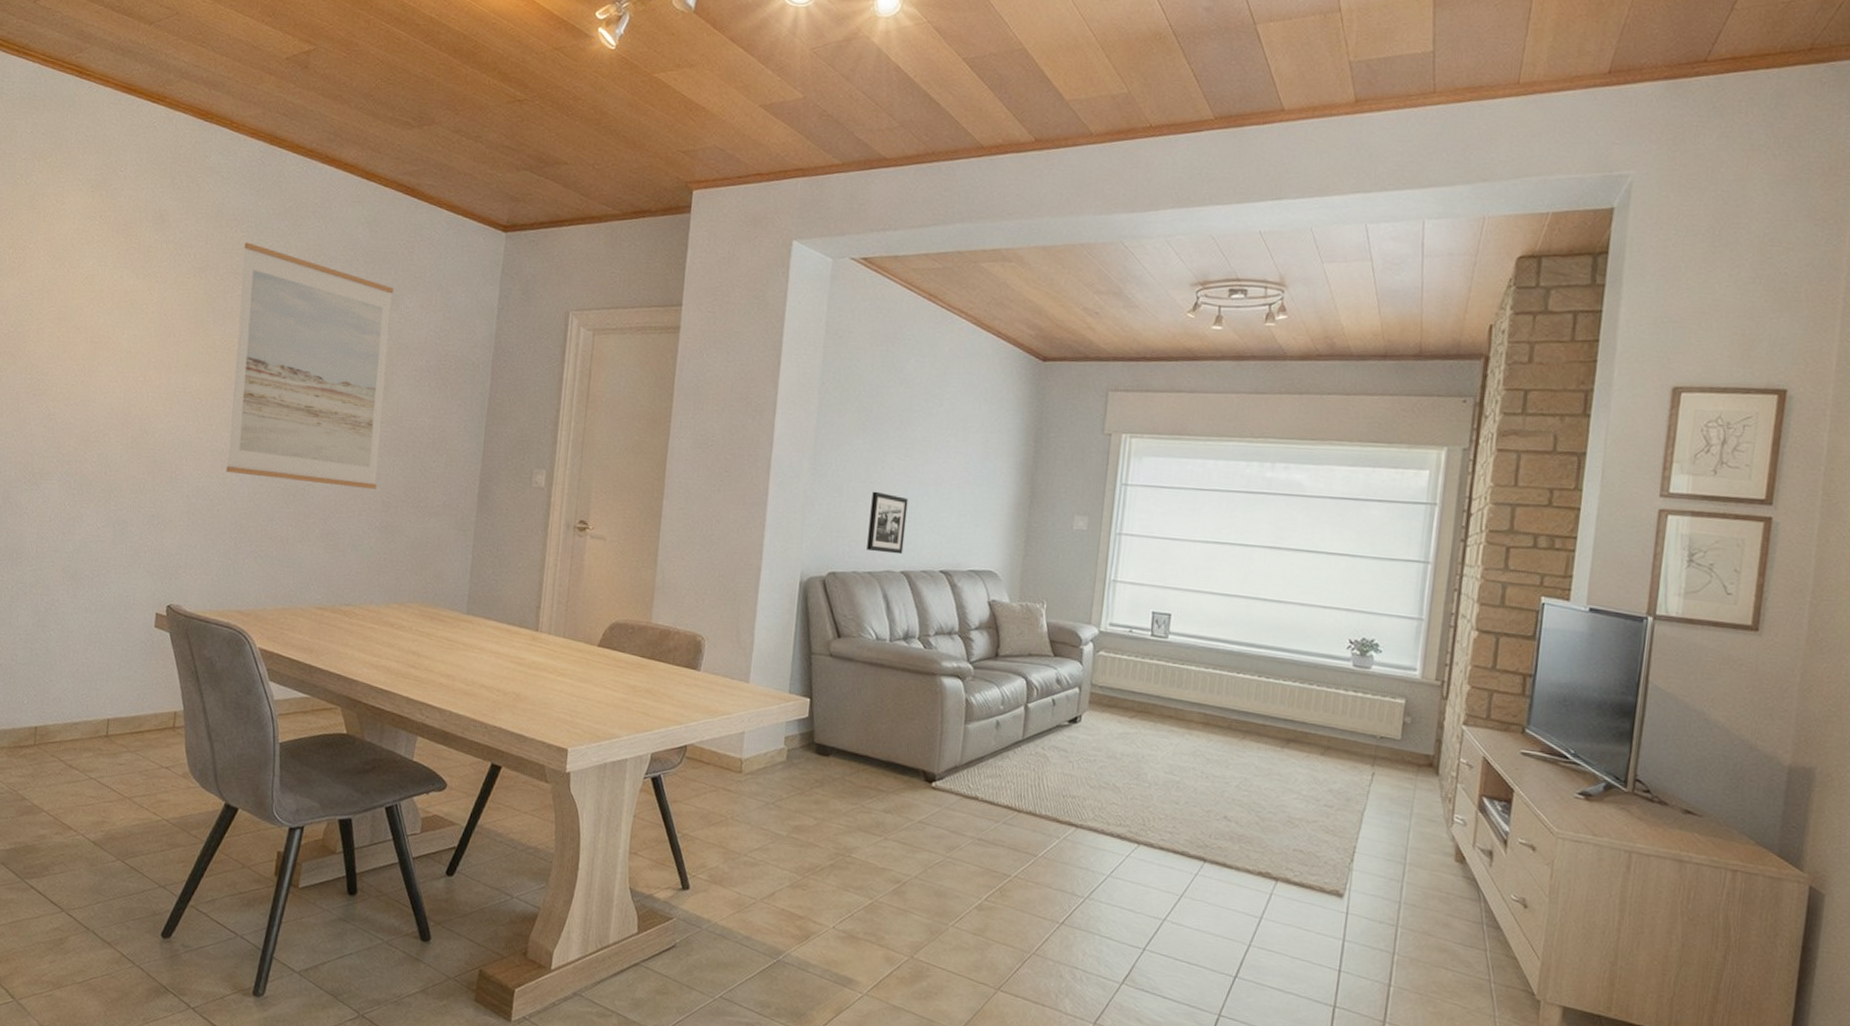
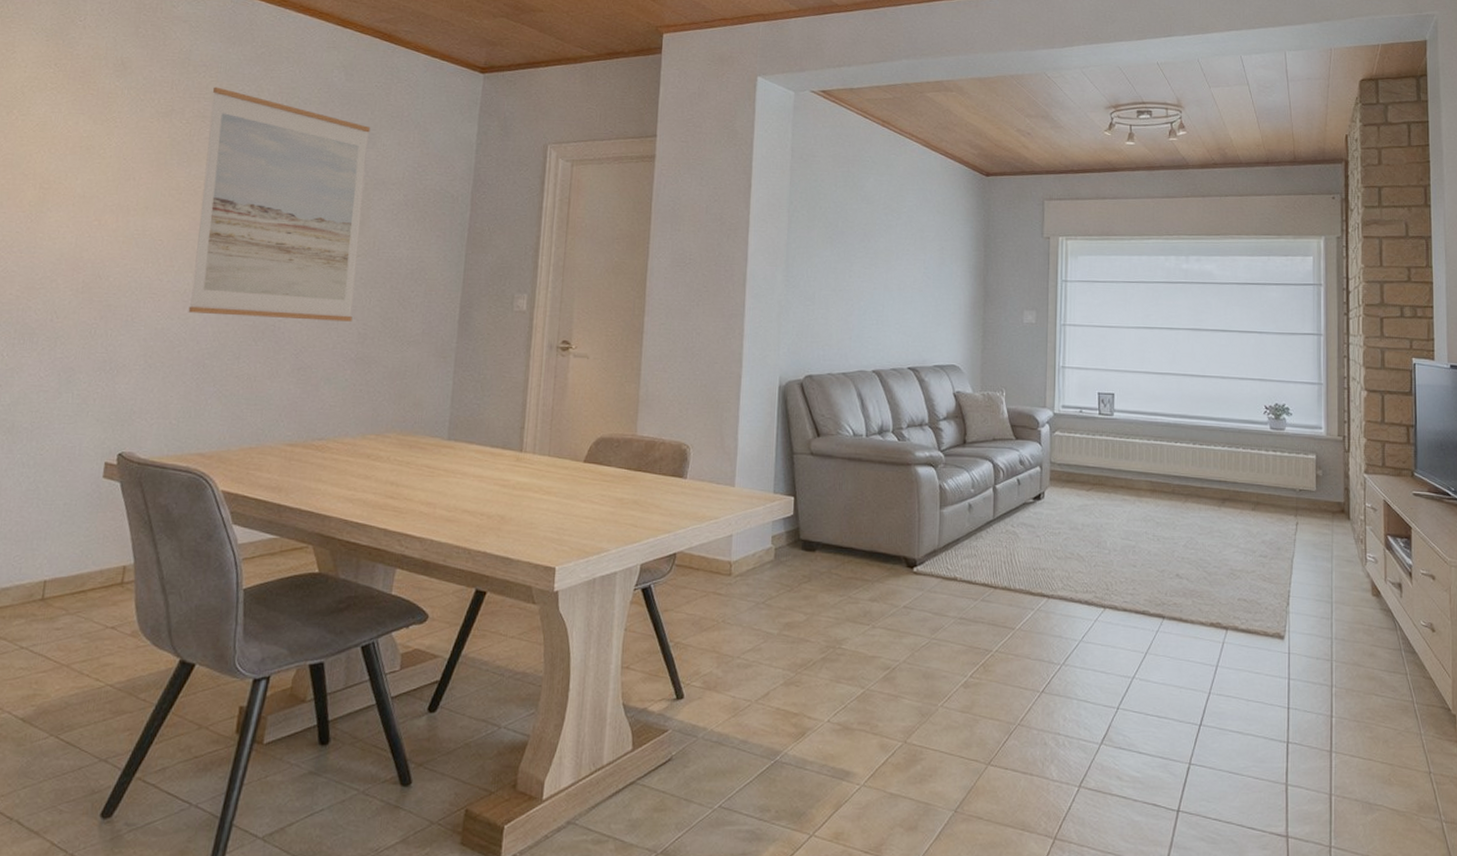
picture frame: present [867,491,909,555] -> none [840,298,875,355]

